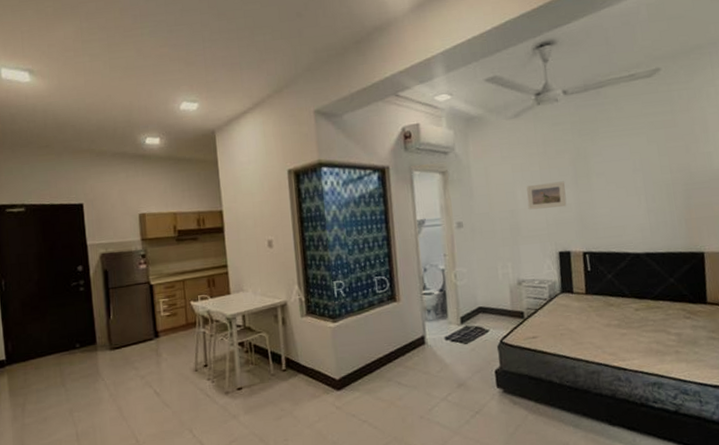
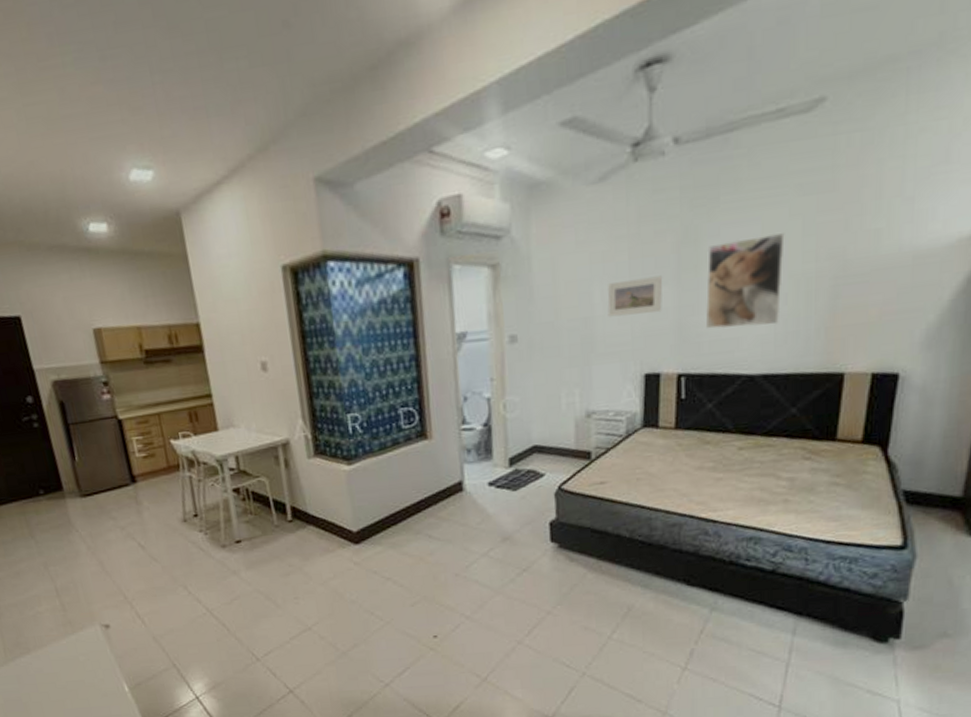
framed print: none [595,154,651,219] -> present [706,233,785,329]

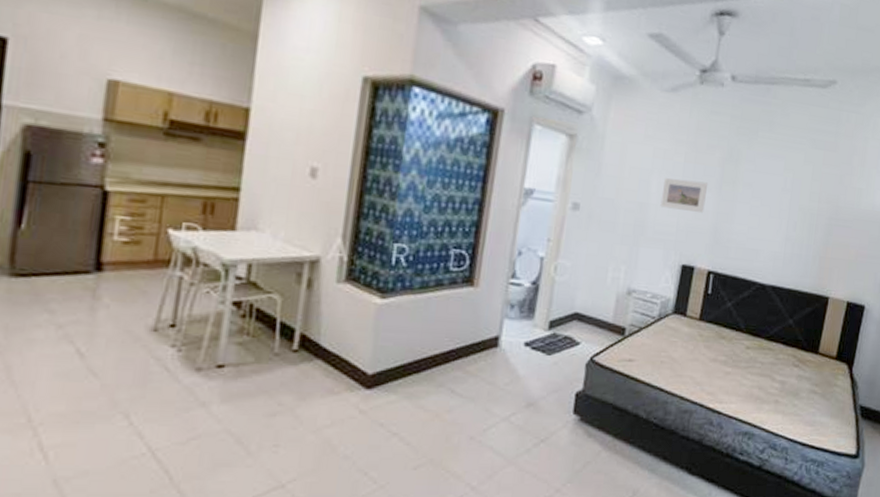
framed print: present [706,233,785,329] -> none [735,168,800,246]

